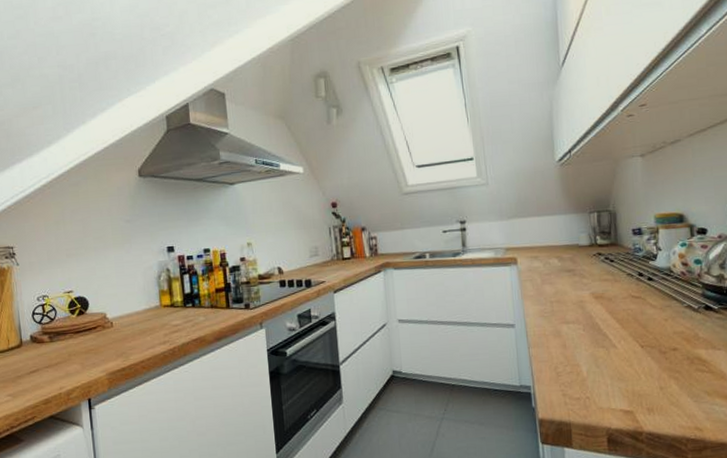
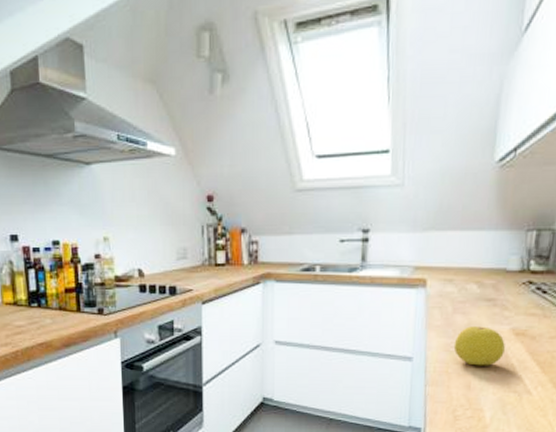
lemon: none [546,293,589,327] -> present [453,326,505,366]

